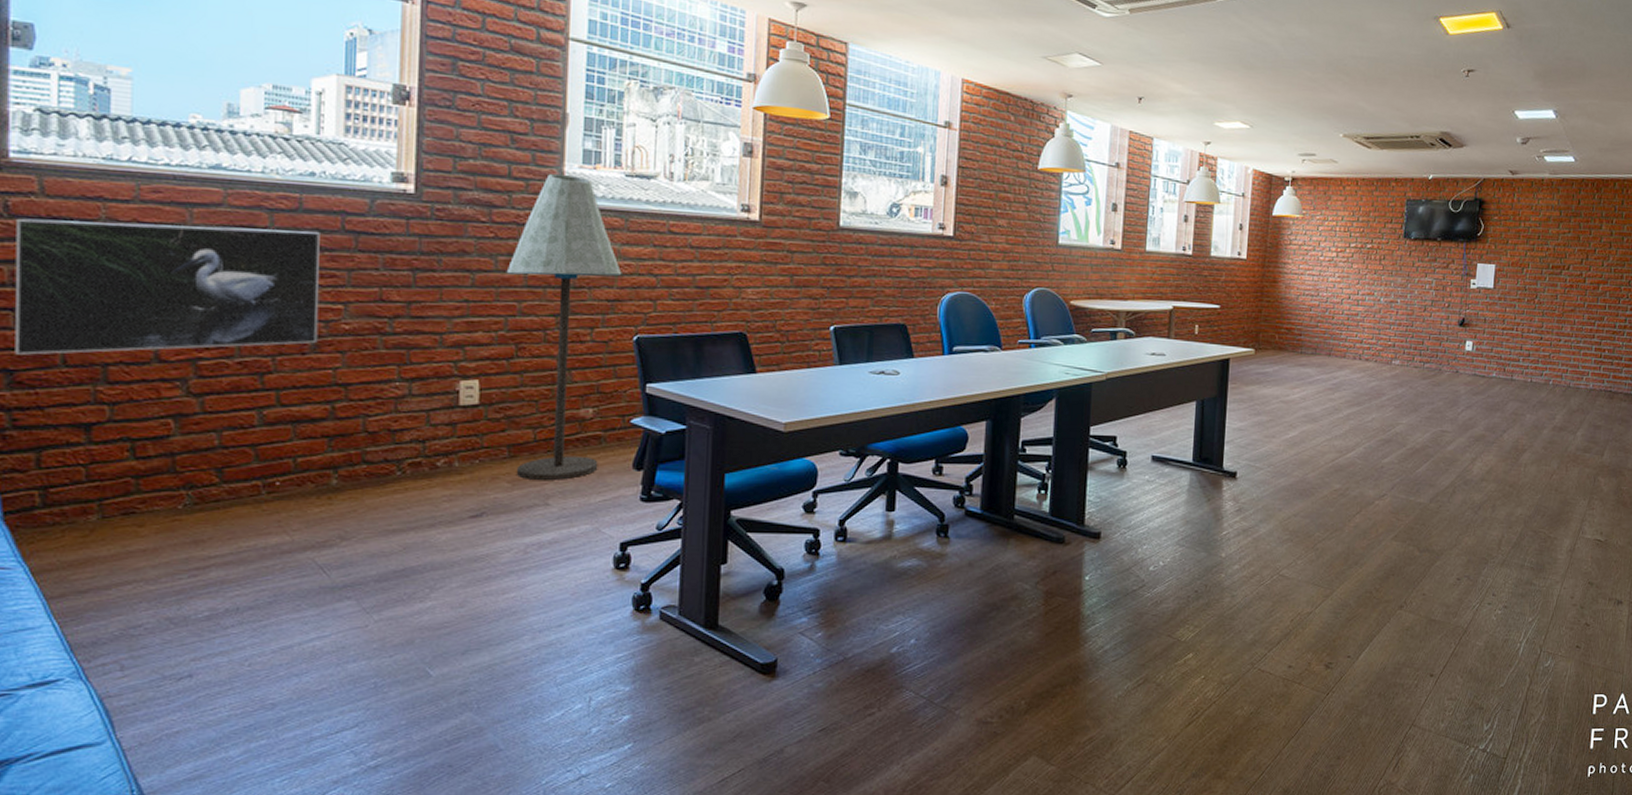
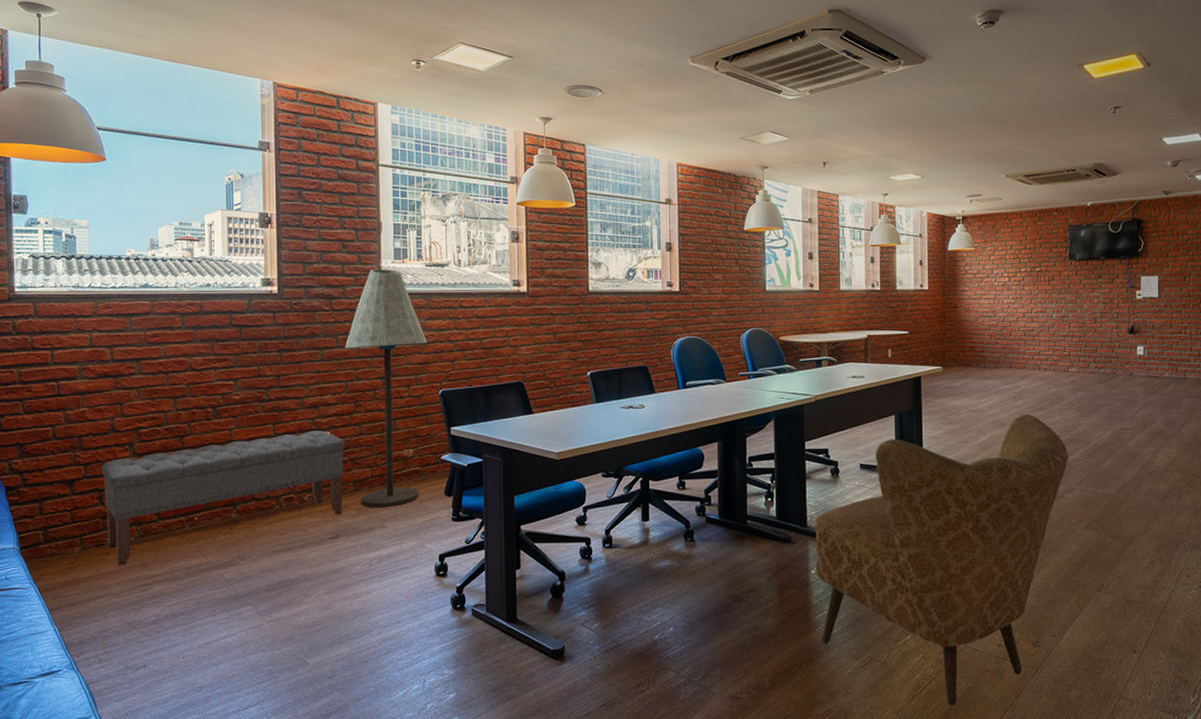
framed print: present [14,218,320,355] -> none [21,327,218,432]
bench: none [135,377,499,542] -> present [100,430,345,566]
armchair: none [1090,408,1383,733] -> present [815,413,1069,706]

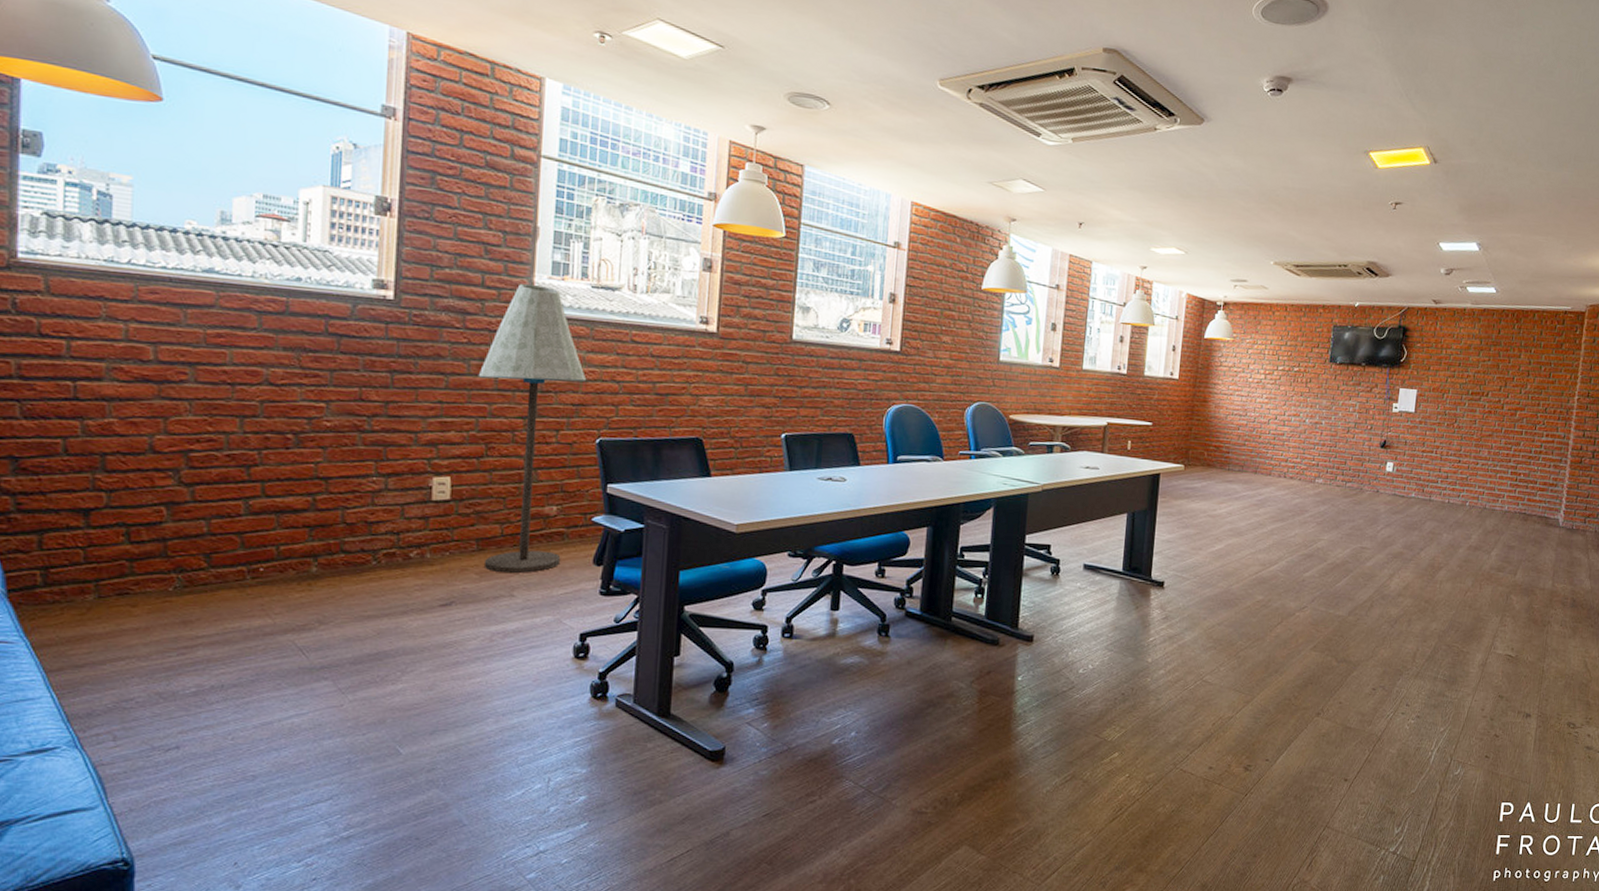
bench: present [100,430,345,566] -> none [130,473,469,622]
armchair: present [815,413,1069,706] -> none [1021,523,1305,829]

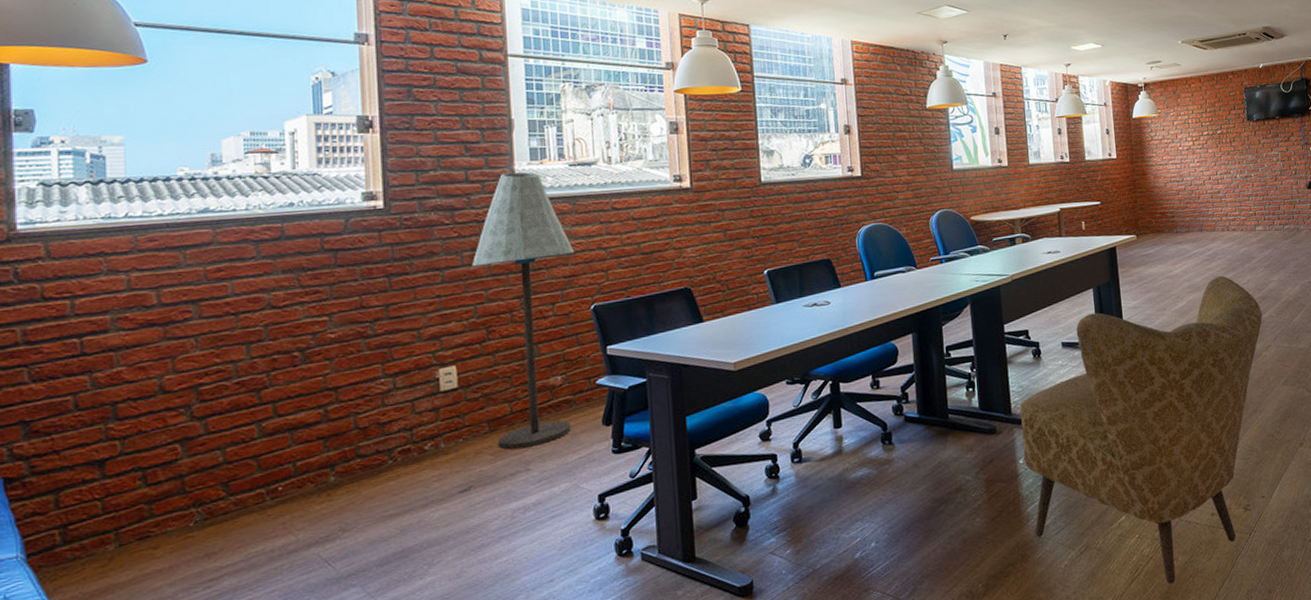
armchair: none [1021,523,1305,829] -> present [1020,275,1263,585]

